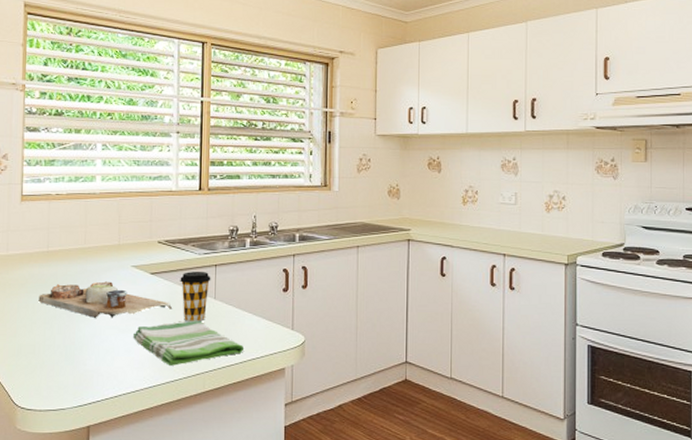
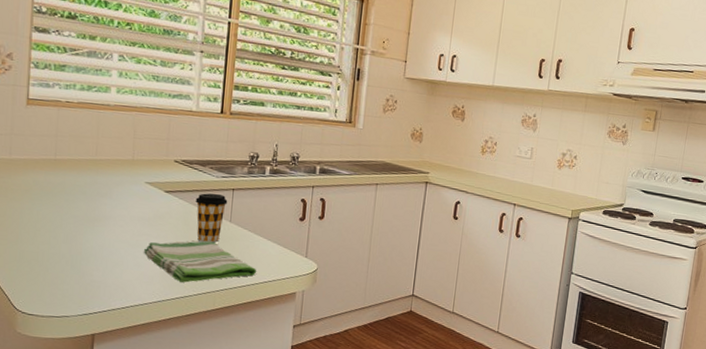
cutting board: present [38,281,173,318] -> none [43,193,187,232]

